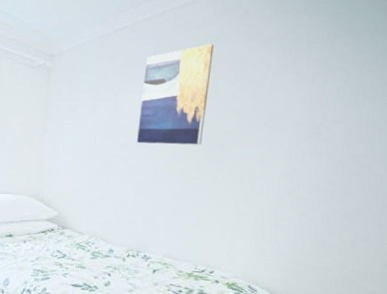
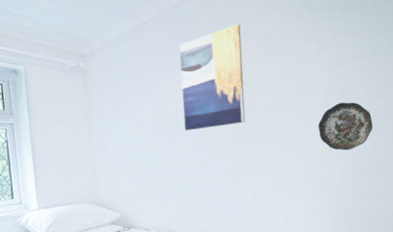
decorative plate: none [281,141,347,194] -> present [318,102,373,151]

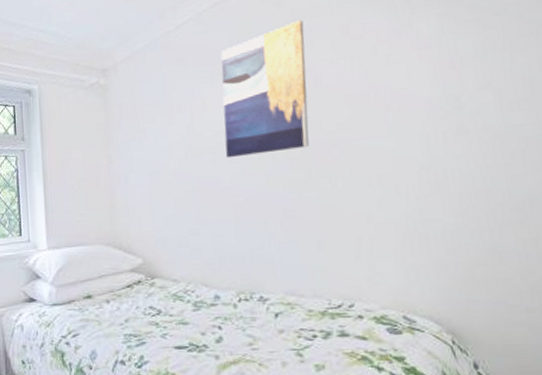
decorative plate: present [318,102,373,151] -> none [417,116,509,186]

